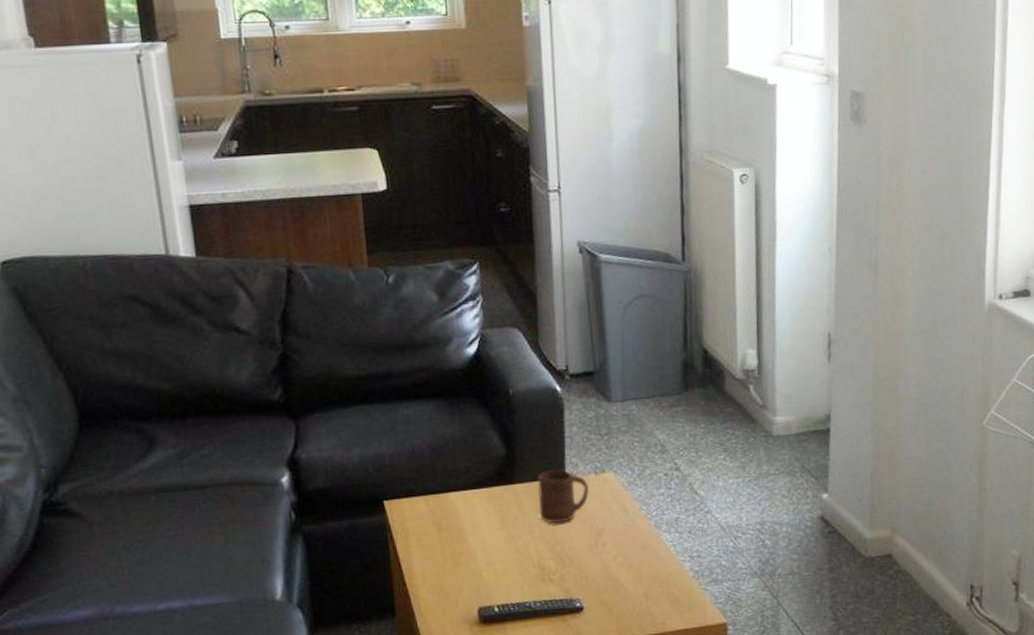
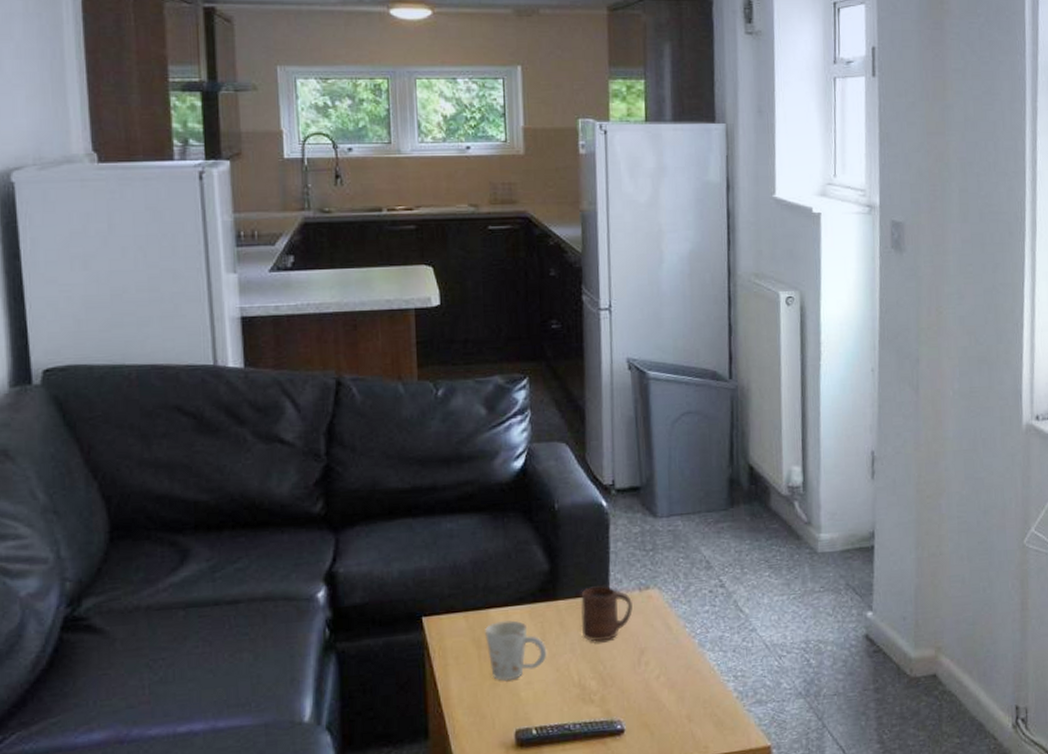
mug: none [445,503,507,562] -> present [485,620,547,682]

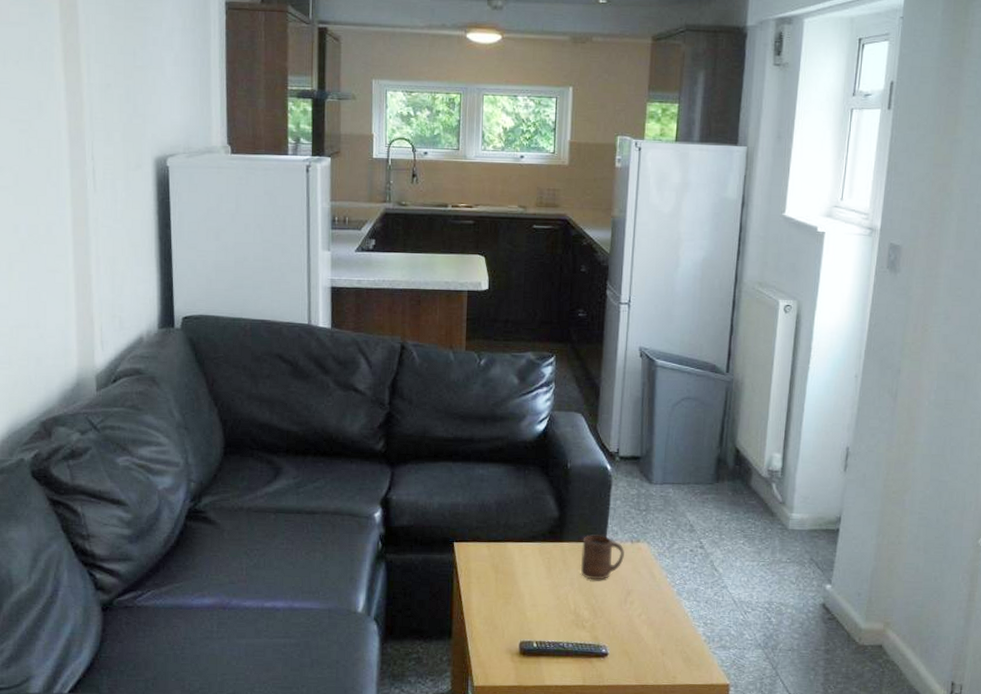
mug: present [485,620,547,682] -> none [502,553,551,602]

